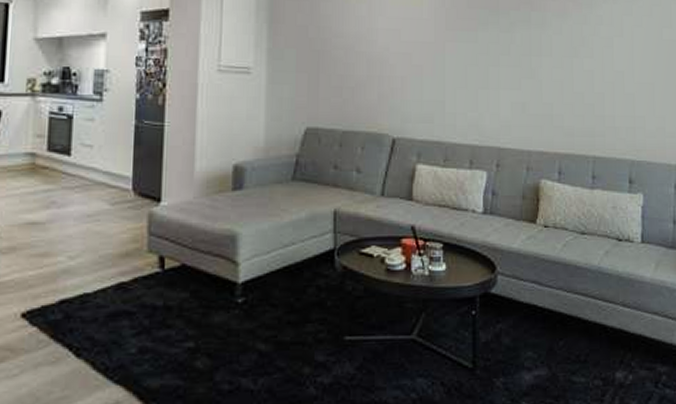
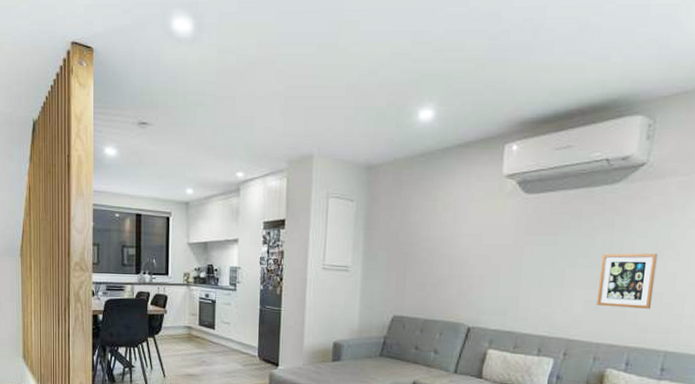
picture frame: none [522,50,575,110] -> present [596,253,658,309]

